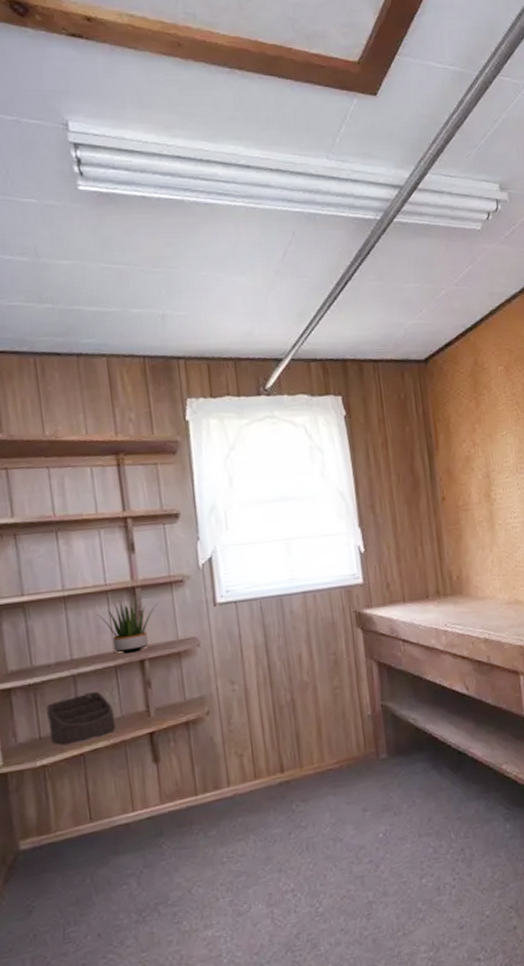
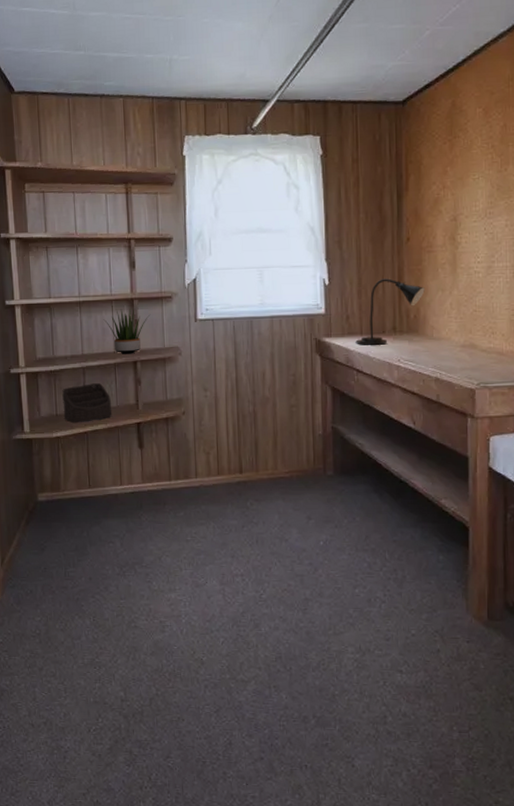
desk lamp: none [398,540,465,613] -> present [355,278,425,345]

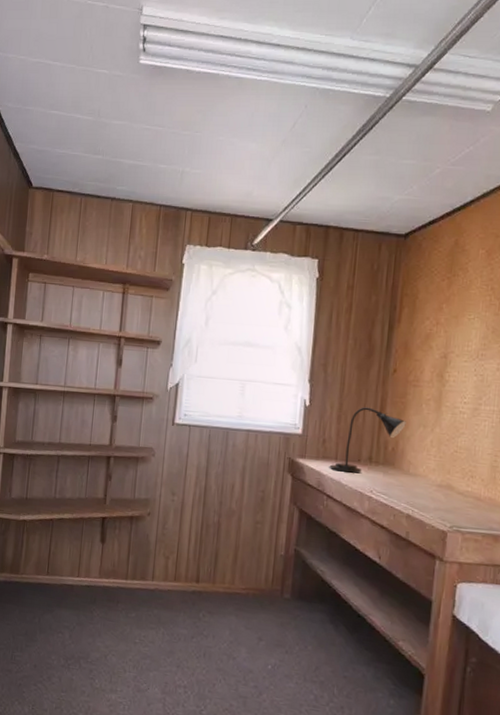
basket: present [62,383,113,424] -> none [33,472,80,510]
potted plant: present [103,308,151,354] -> none [84,403,130,449]

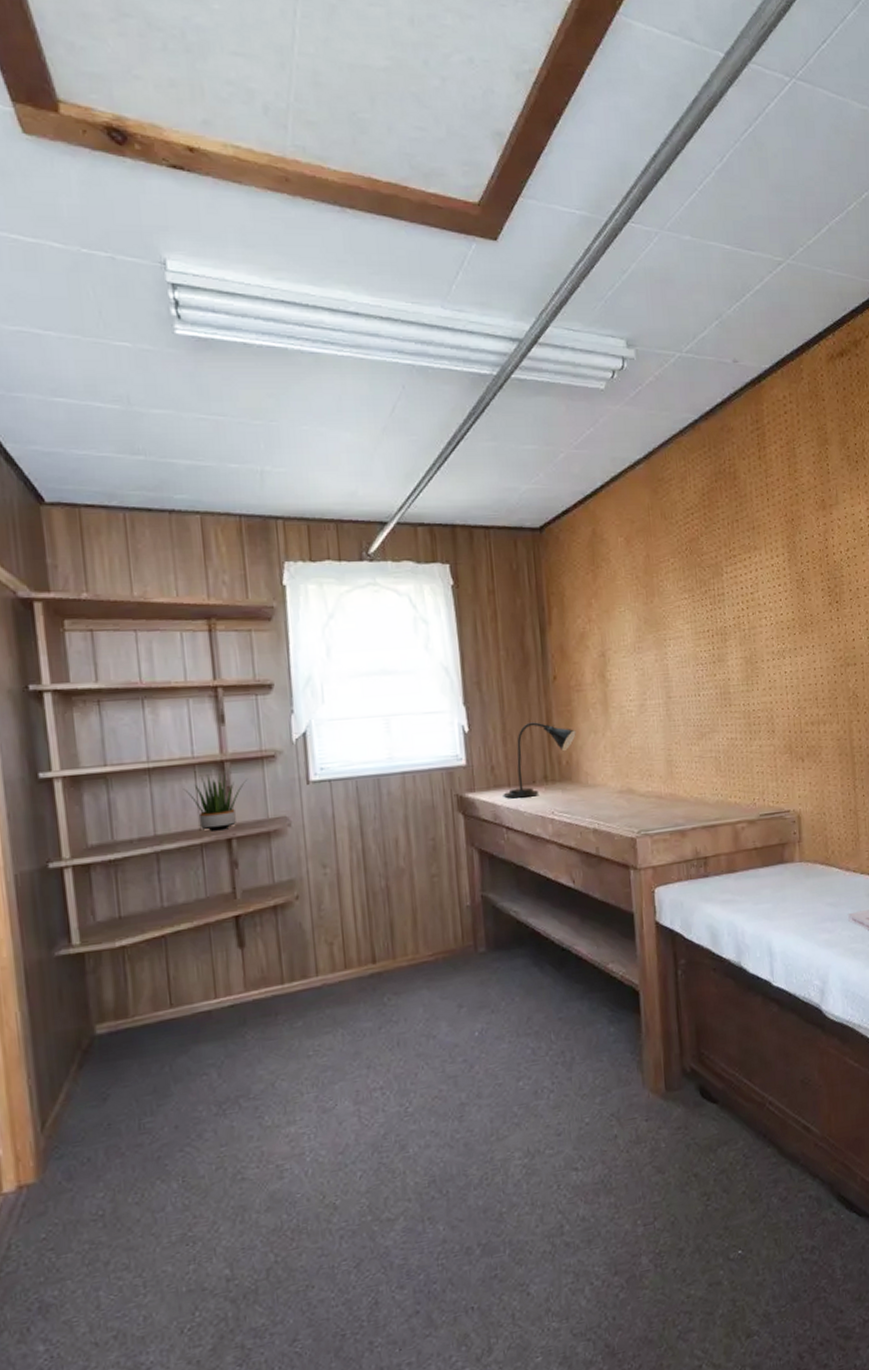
potted plant: none [84,403,130,449] -> present [183,773,248,831]

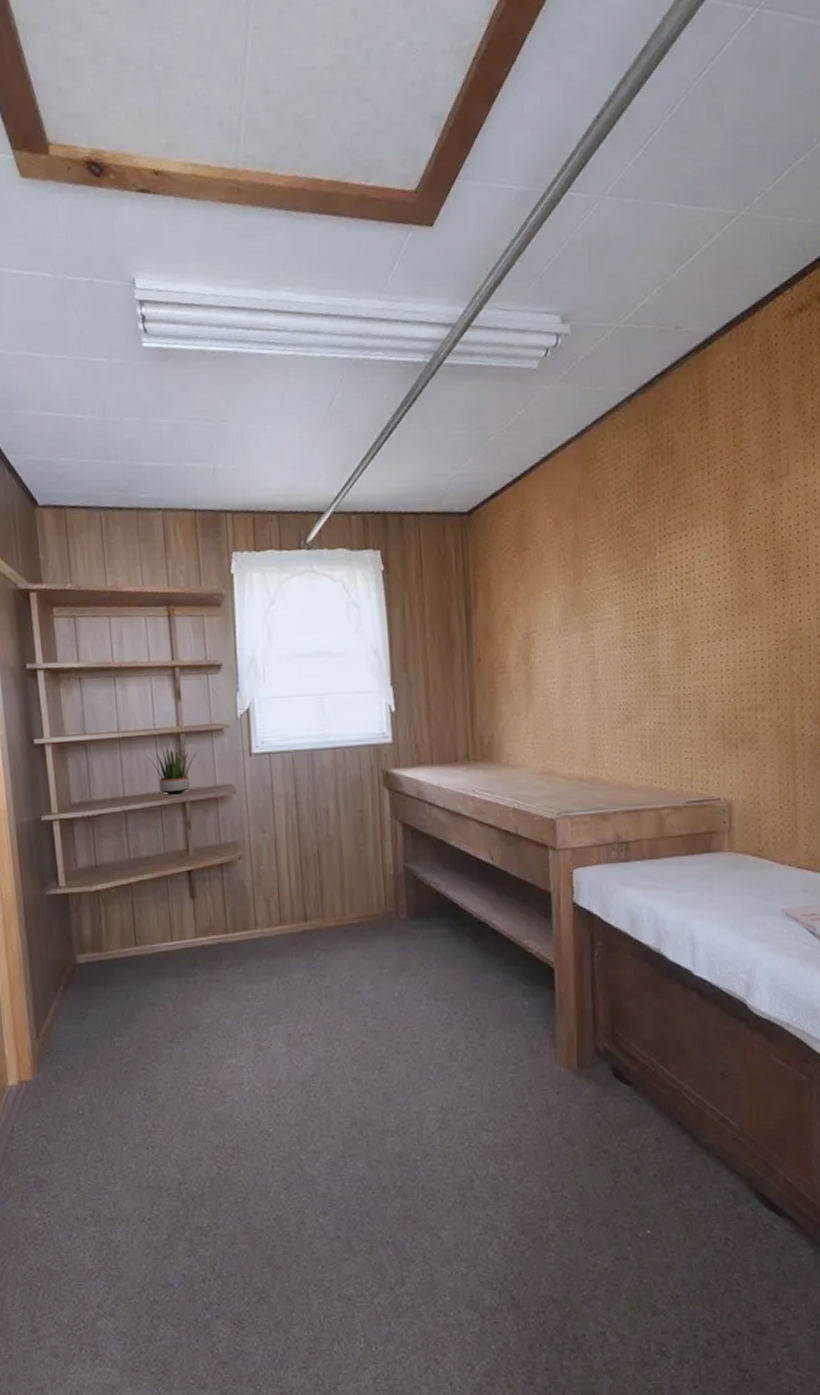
desk lamp: present [503,722,576,799] -> none [426,703,499,776]

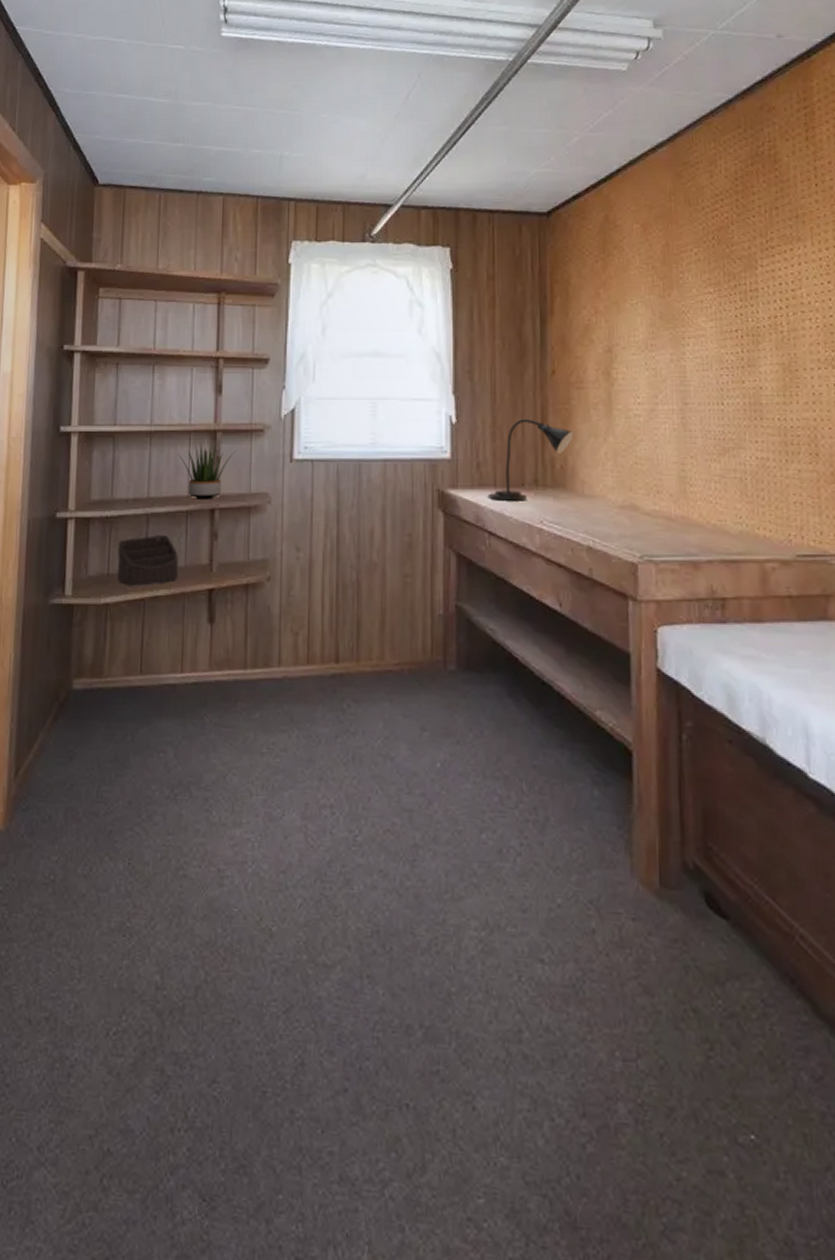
basket: none [101,828,160,875] -> present [116,535,179,587]
desk lamp: none [426,703,499,776] -> present [487,419,574,501]

